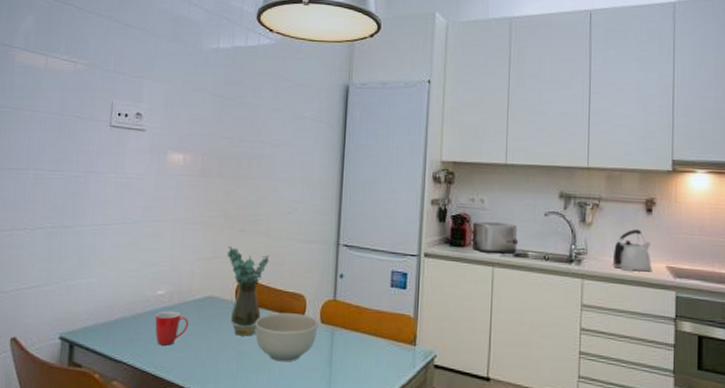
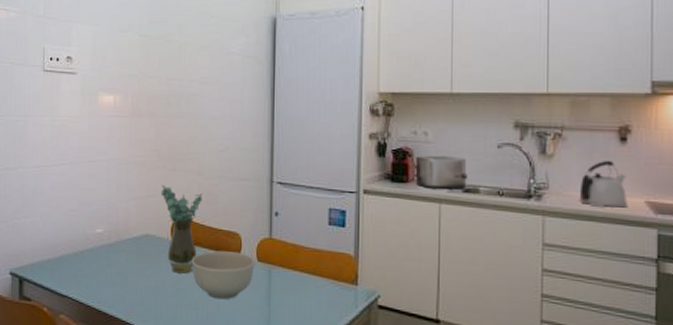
mug: present [155,310,189,346] -> none [96,248,128,282]

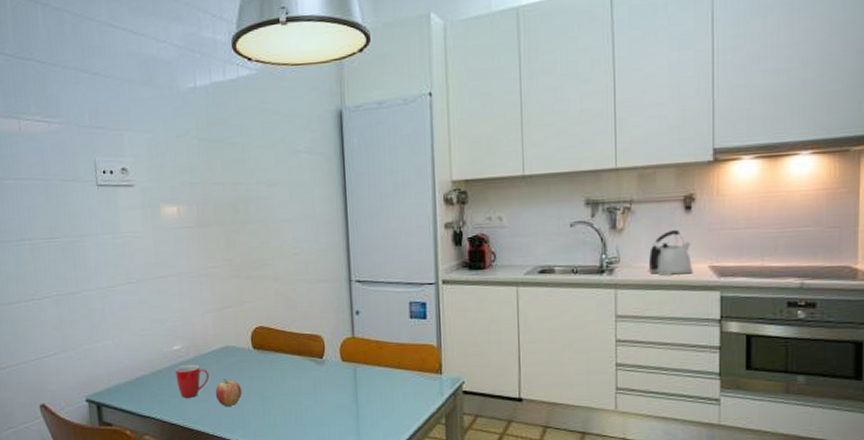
mug: none [96,248,128,282] -> present [175,364,210,398]
fruit: none [131,266,158,294] -> present [215,379,243,406]
vase: present [161,185,203,274] -> none [237,295,281,382]
bowl: present [191,251,255,300] -> none [275,354,340,403]
toaster: present [415,155,467,190] -> none [491,238,542,274]

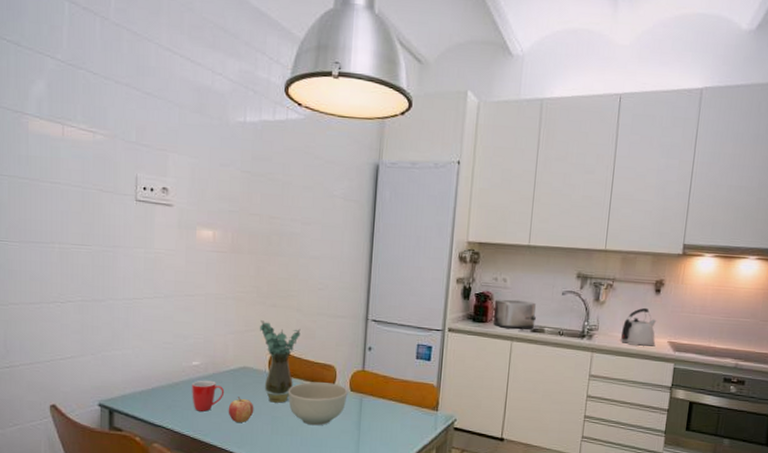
vase: none [237,295,281,382] -> present [260,320,301,403]
bowl: none [275,354,340,403] -> present [287,382,348,426]
toaster: none [491,238,542,274] -> present [493,299,536,330]

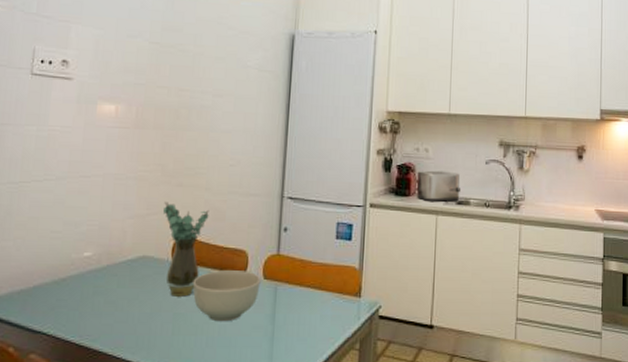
mug: present [192,380,225,412] -> none [80,273,120,311]
fruit: present [228,397,254,422] -> none [122,292,153,322]
kettle: present [620,307,656,347] -> none [547,174,583,216]

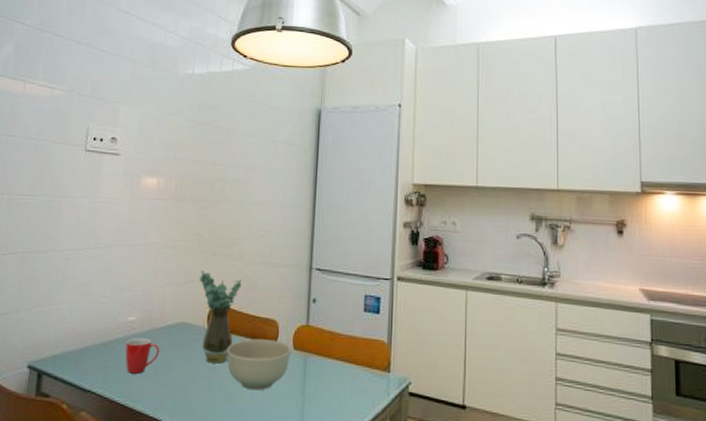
mug: none [80,273,120,311] -> present [125,337,160,374]
toaster: present [416,170,460,203] -> none [444,244,490,277]

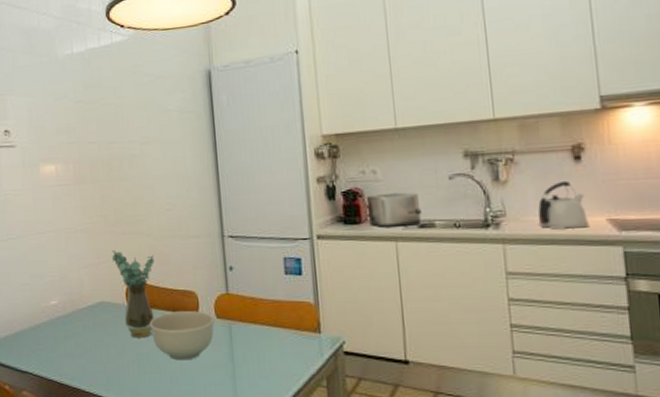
mug: present [125,337,160,374] -> none [53,319,86,353]
toaster: none [444,244,490,277] -> present [366,192,422,229]
kettle: none [585,251,626,295] -> present [538,180,590,231]

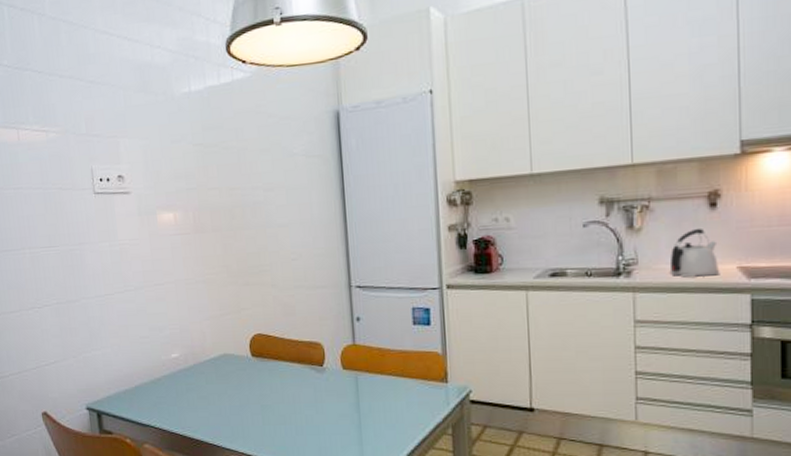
vase: present [112,250,155,338] -> none [235,302,279,390]
bowl: present [149,311,215,361] -> none [274,362,341,412]
toaster: present [366,192,422,229] -> none [498,240,553,278]

